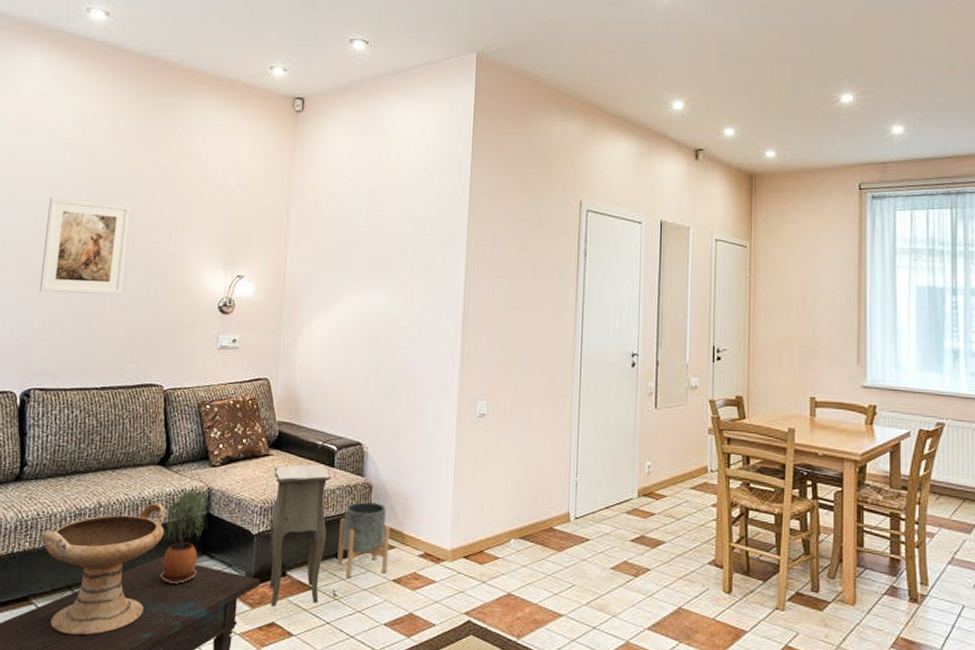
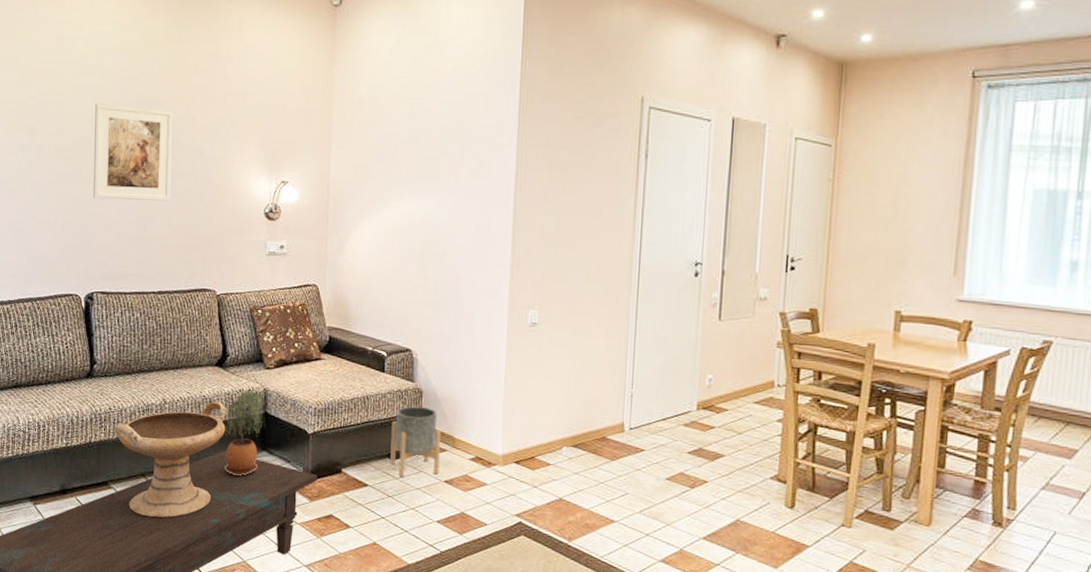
side table: present [269,464,338,606] -> none [324,369,391,500]

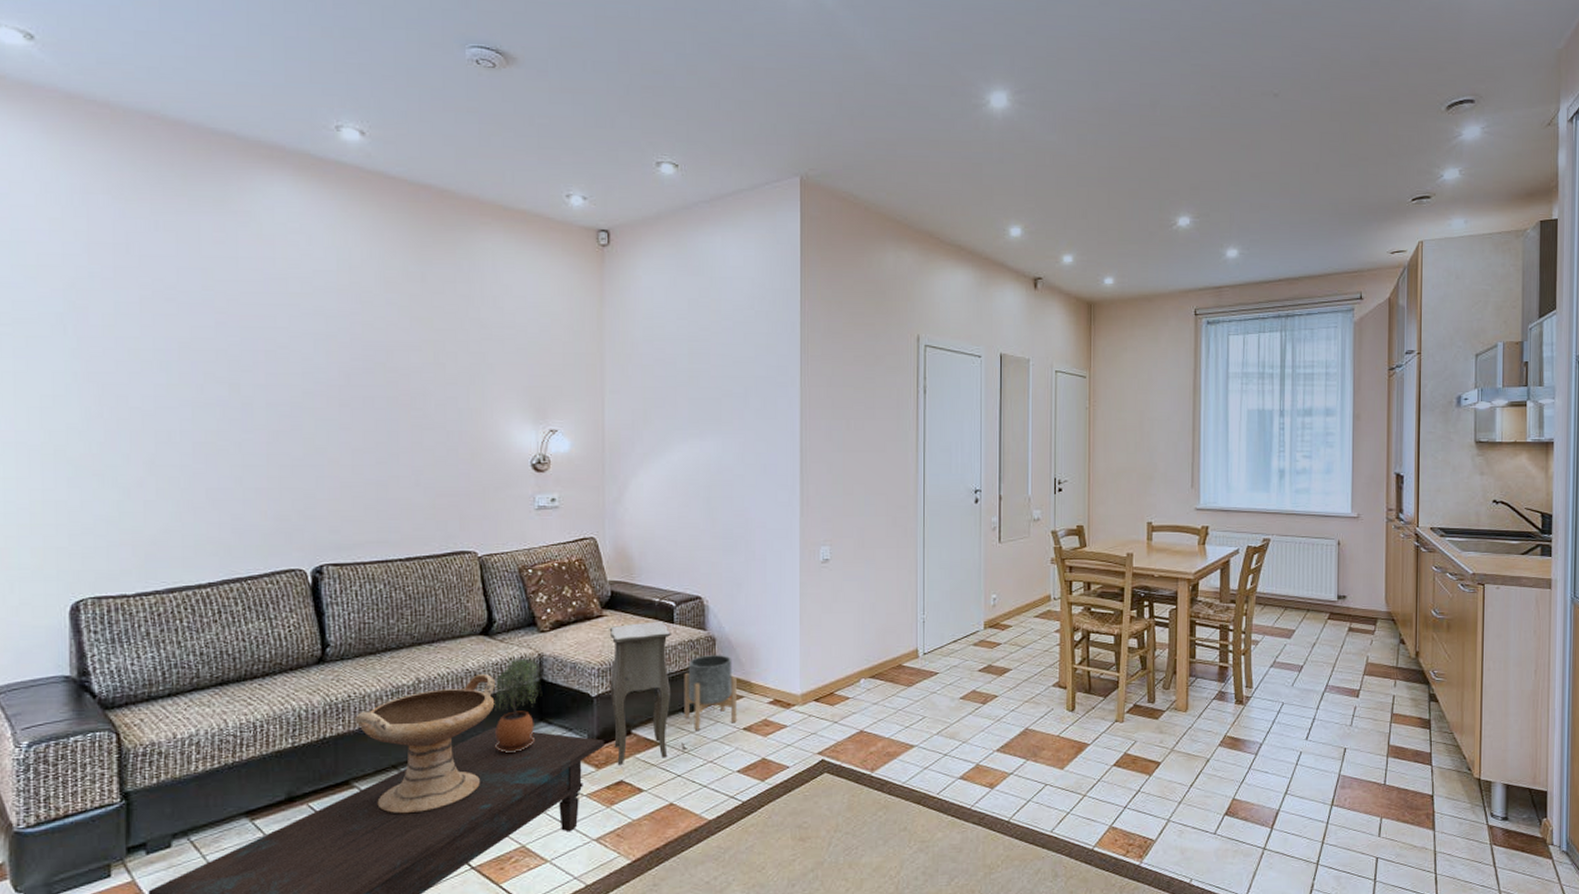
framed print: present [93,104,173,201] -> none [317,351,418,459]
side table: none [324,369,391,500] -> present [609,621,687,765]

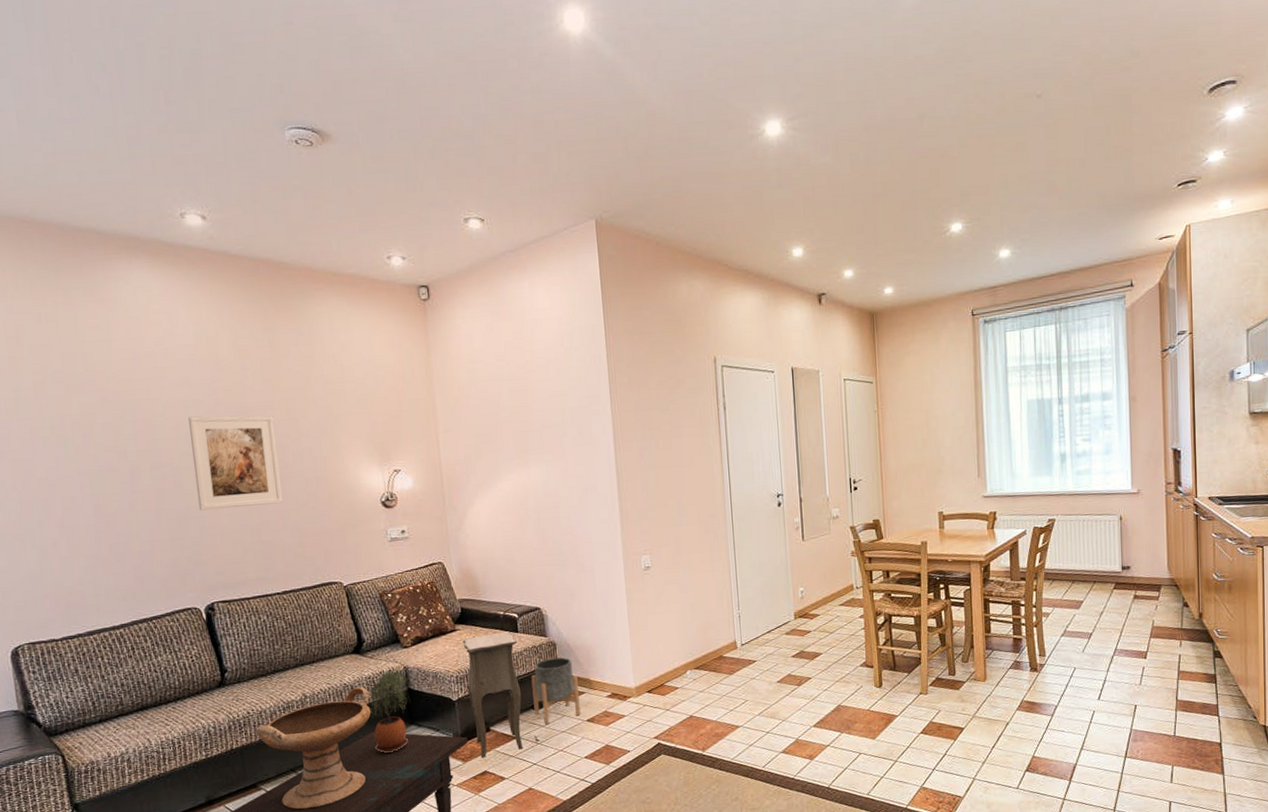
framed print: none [317,351,418,459] -> present [188,415,283,511]

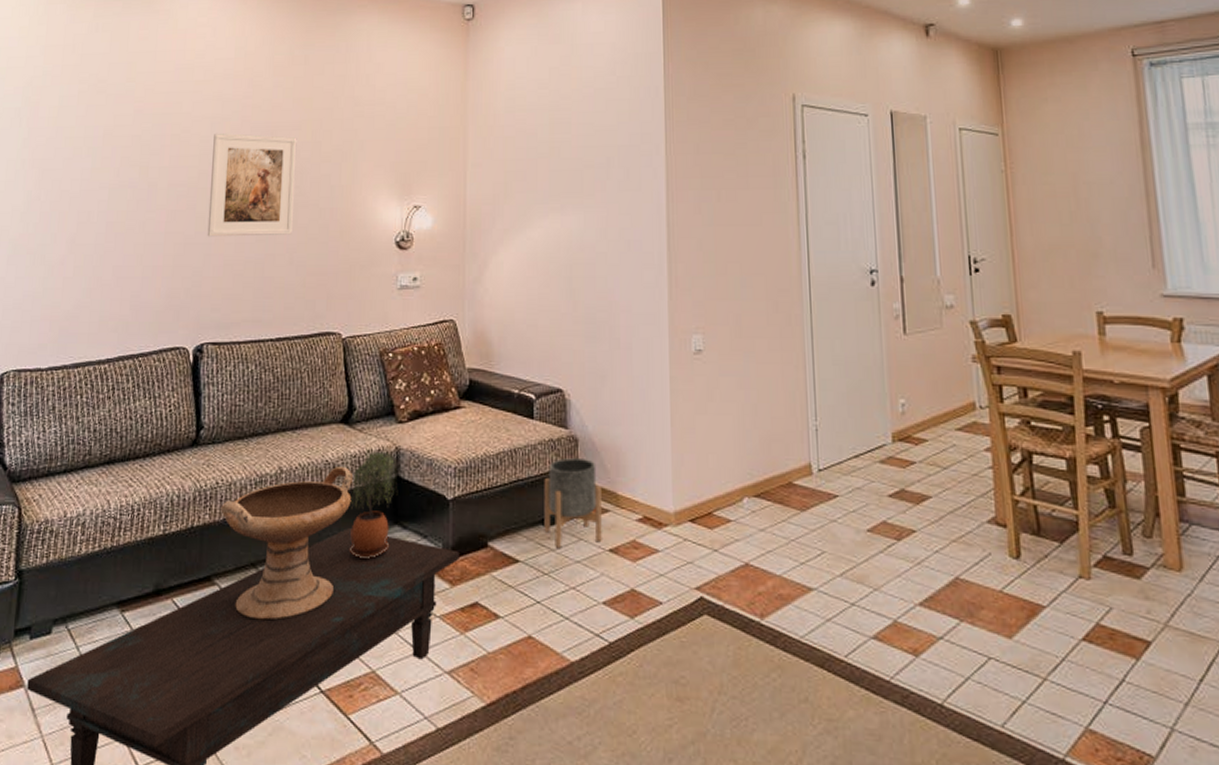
side table: present [462,631,540,758] -> none [466,416,547,583]

